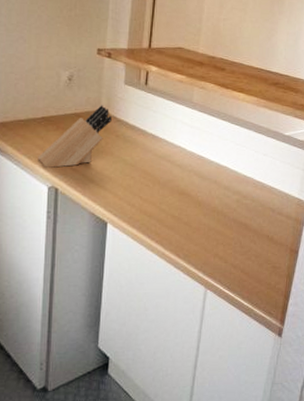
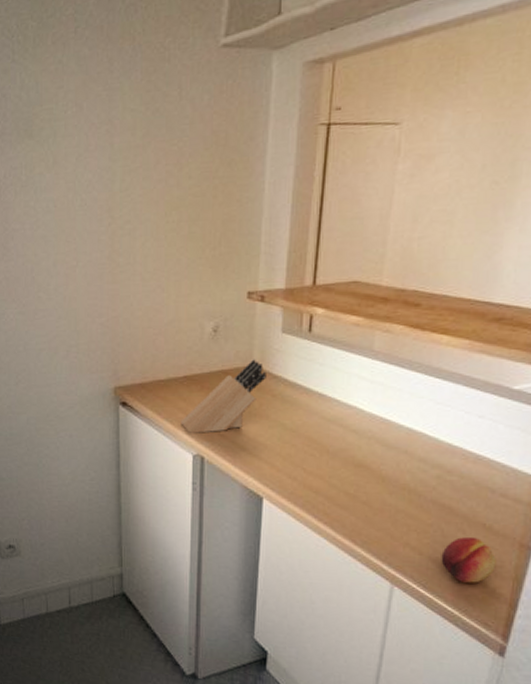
fruit: none [239,246,276,282] -> present [441,536,496,583]

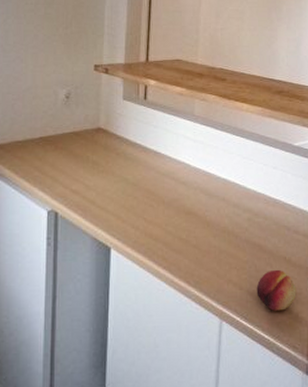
knife block: present [180,359,266,433] -> none [36,122,111,190]

